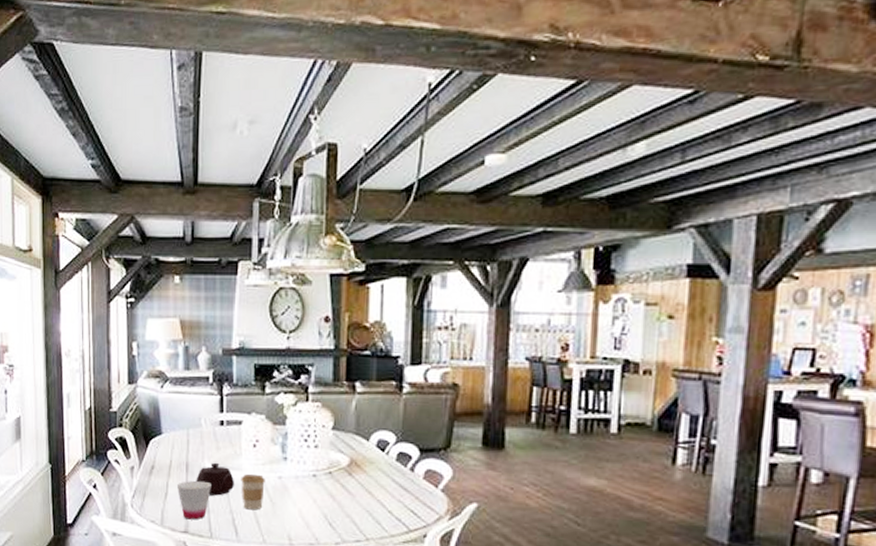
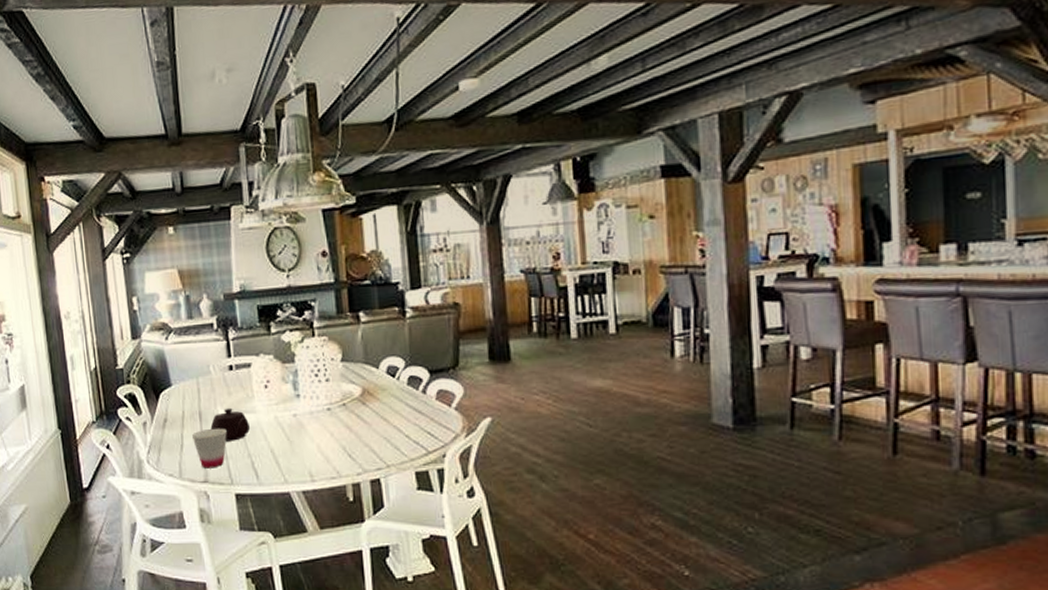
coffee cup: present [241,473,265,510] -> none [255,414,281,451]

